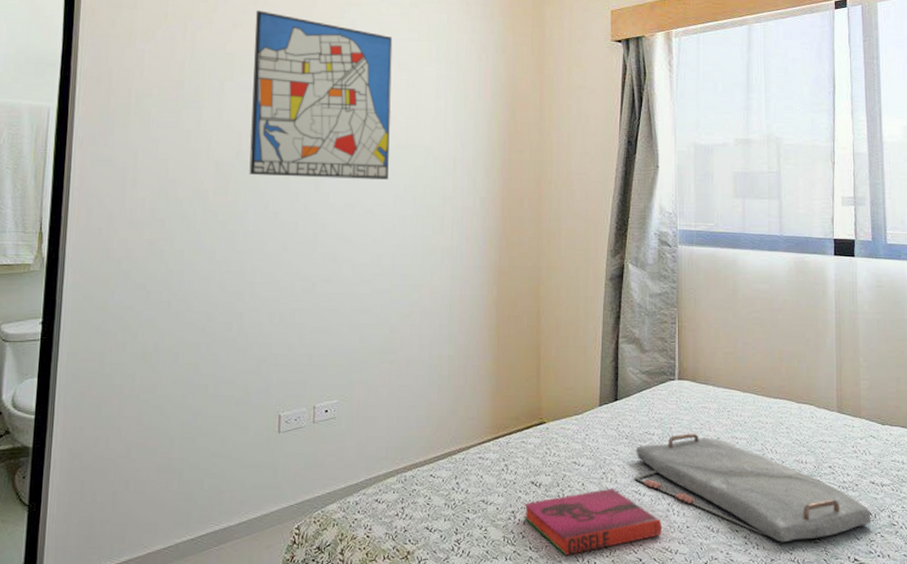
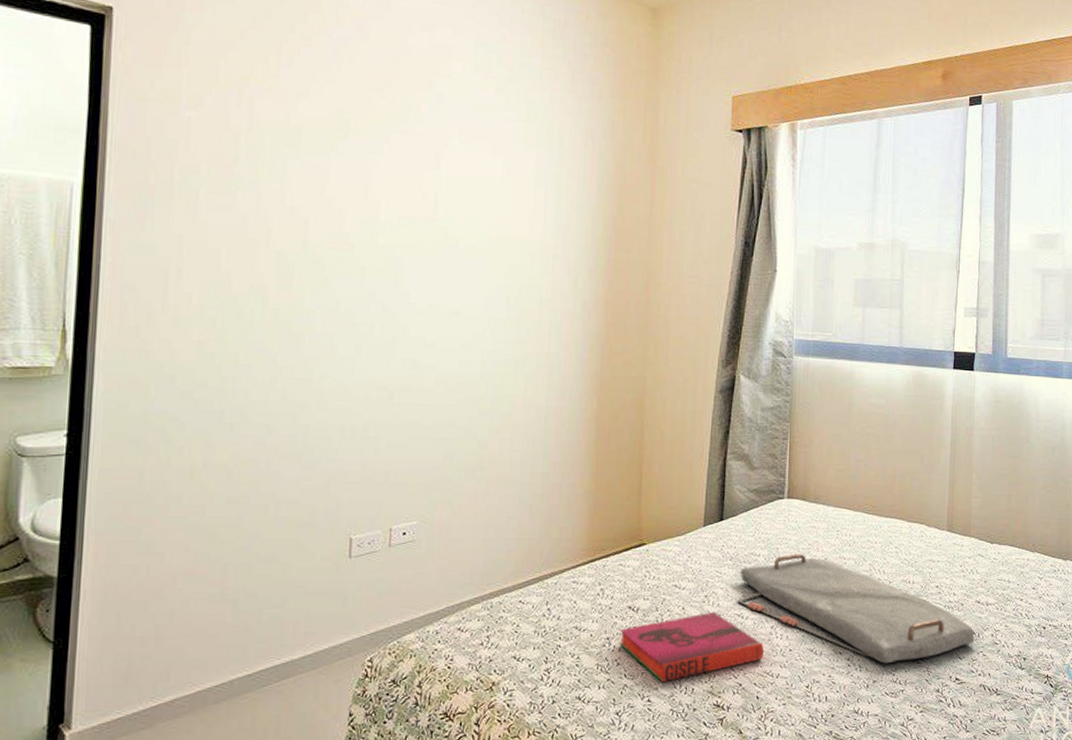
wall art: present [249,10,393,180] -> none [317,77,487,278]

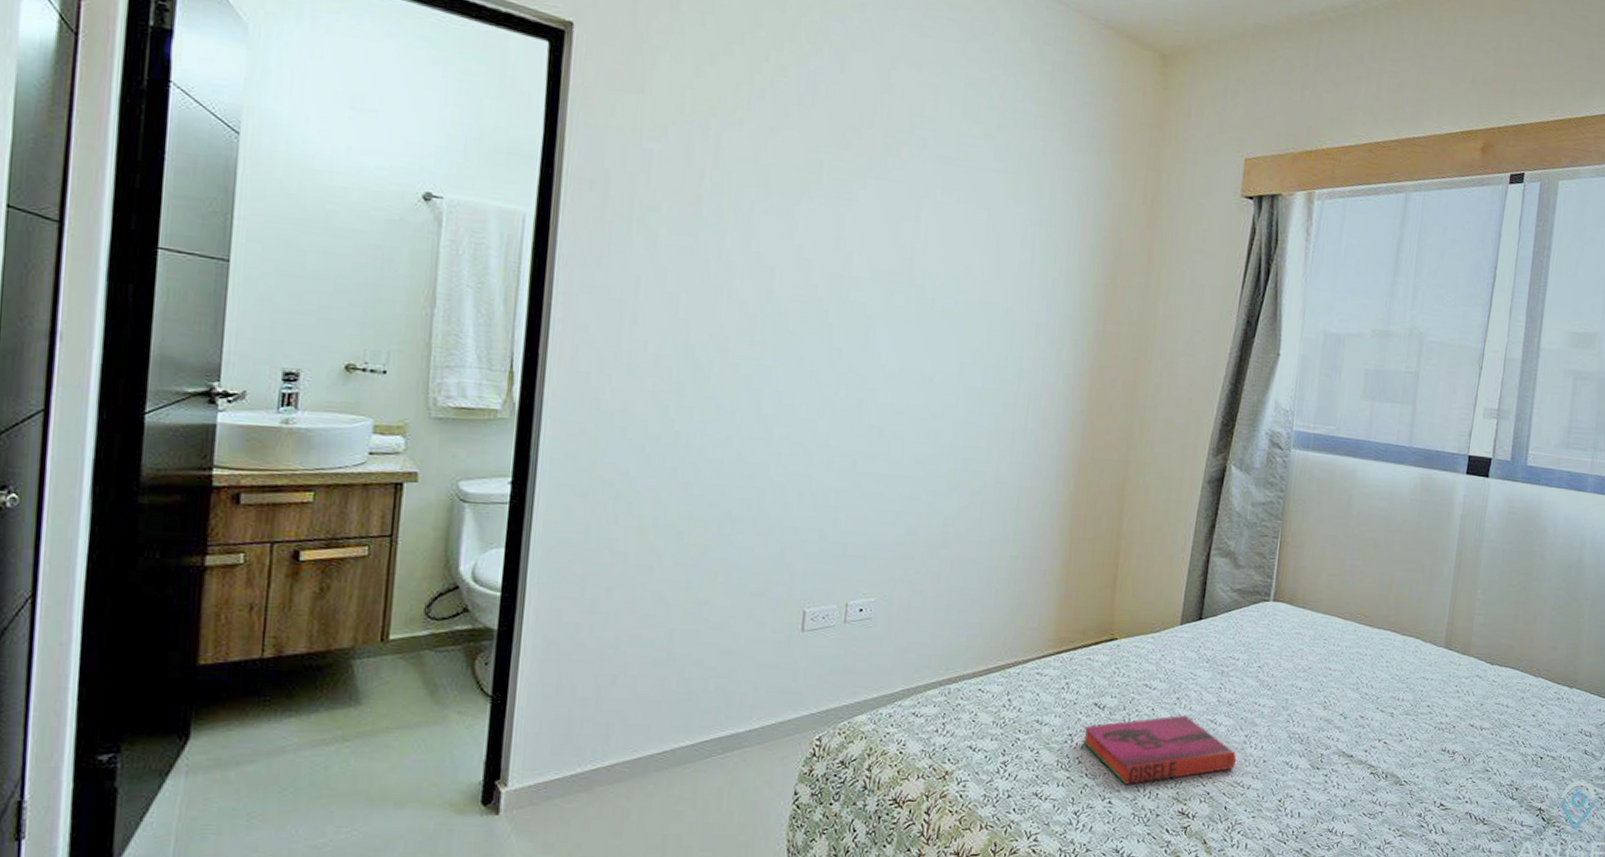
serving tray: present [736,553,975,664] -> none [1210,660,1465,783]

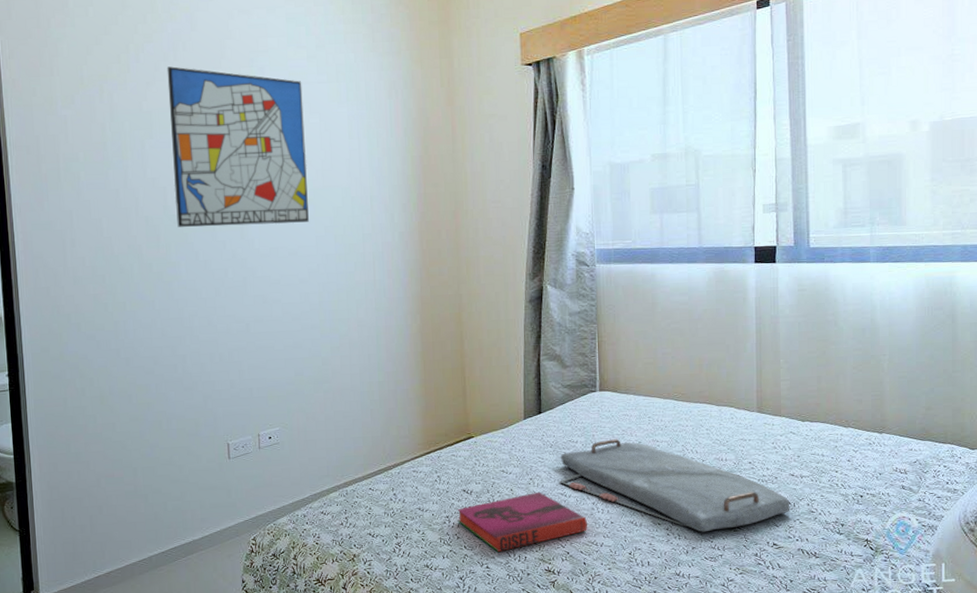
wall art: none [781,113,973,343] -> present [167,66,309,227]
serving tray: none [1210,660,1465,783] -> present [559,439,790,532]

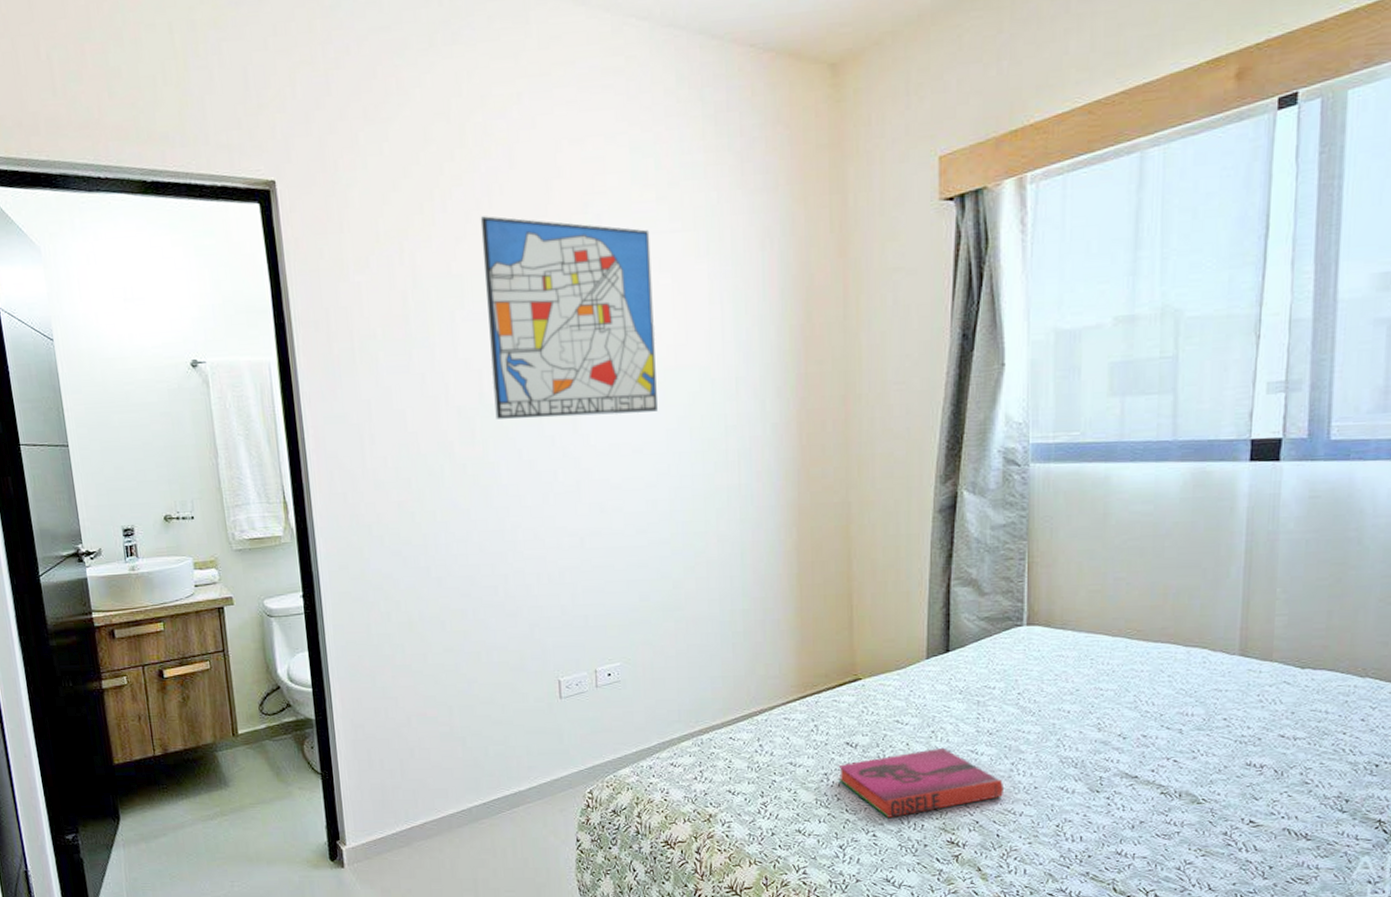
serving tray: present [559,439,790,532] -> none [968,685,1277,804]

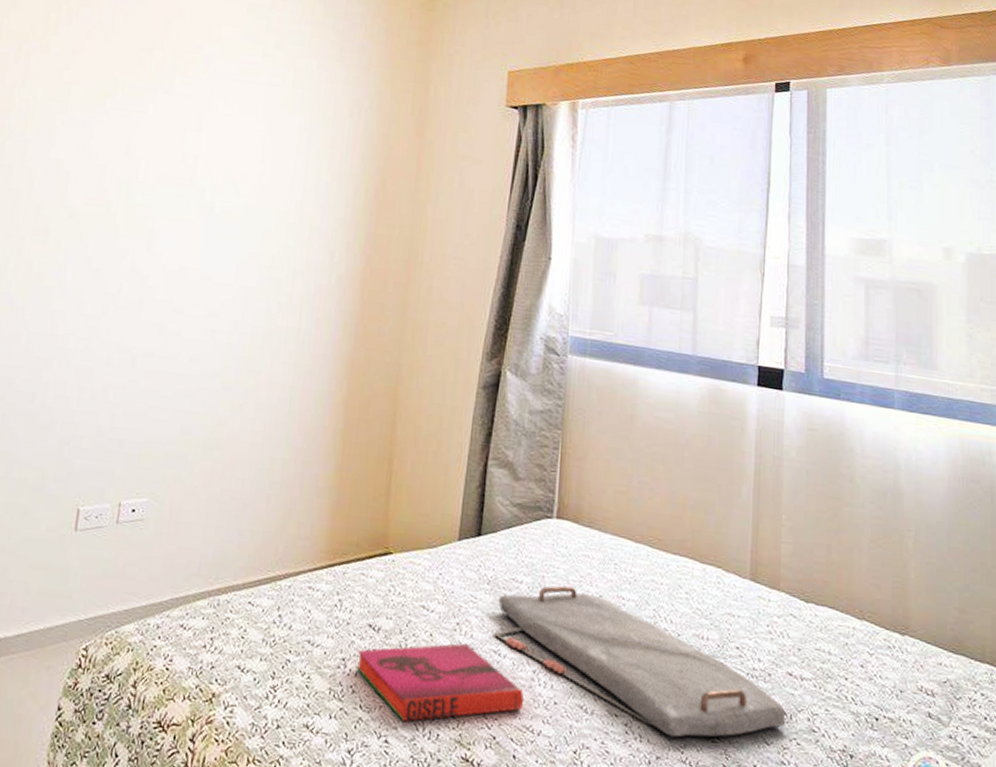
wall art: present [480,216,658,419] -> none [73,37,253,244]
serving tray: none [968,685,1277,804] -> present [493,585,786,737]

